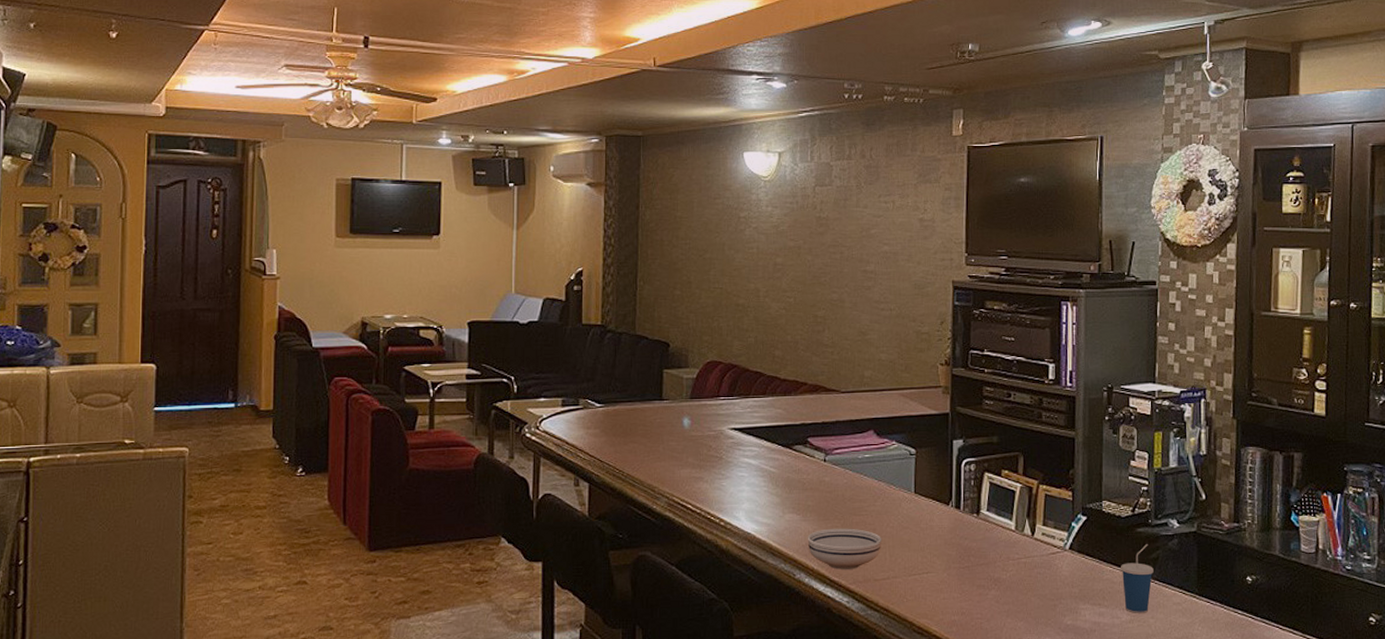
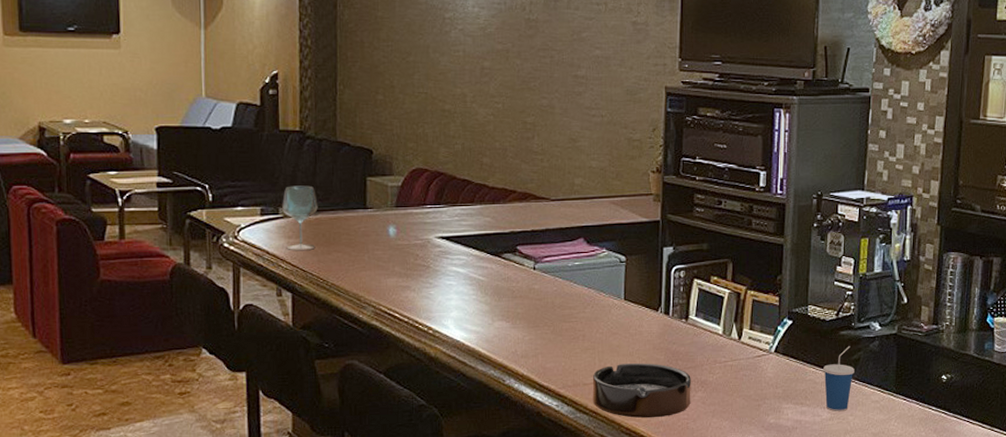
wine glass: none [582,377,616,442] -> present [282,185,318,251]
bowl: present [807,528,882,570] -> none [517,334,592,375]
ashtray: none [883,559,984,617] -> present [592,363,691,418]

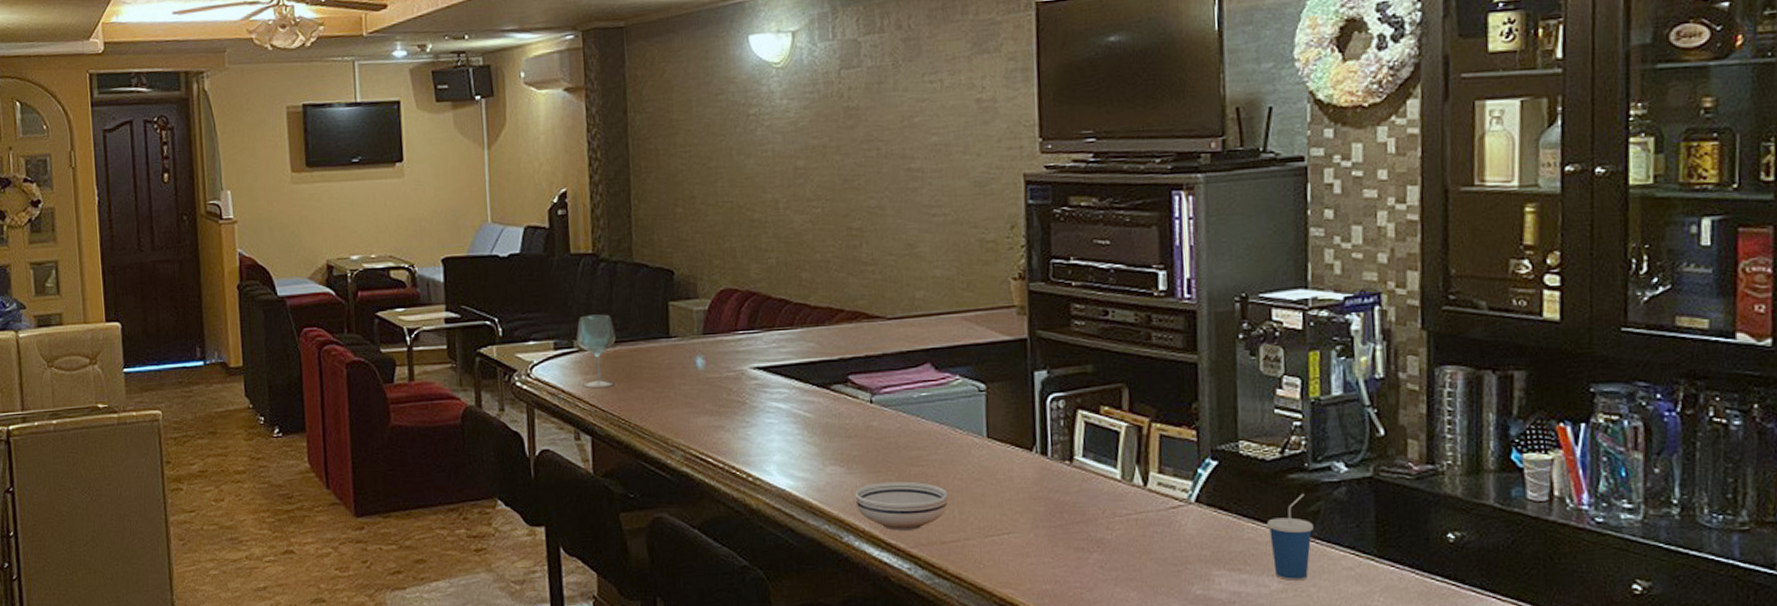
bowl: none [517,334,592,375] -> present [854,481,949,531]
ashtray: present [592,363,691,418] -> none [953,516,1084,586]

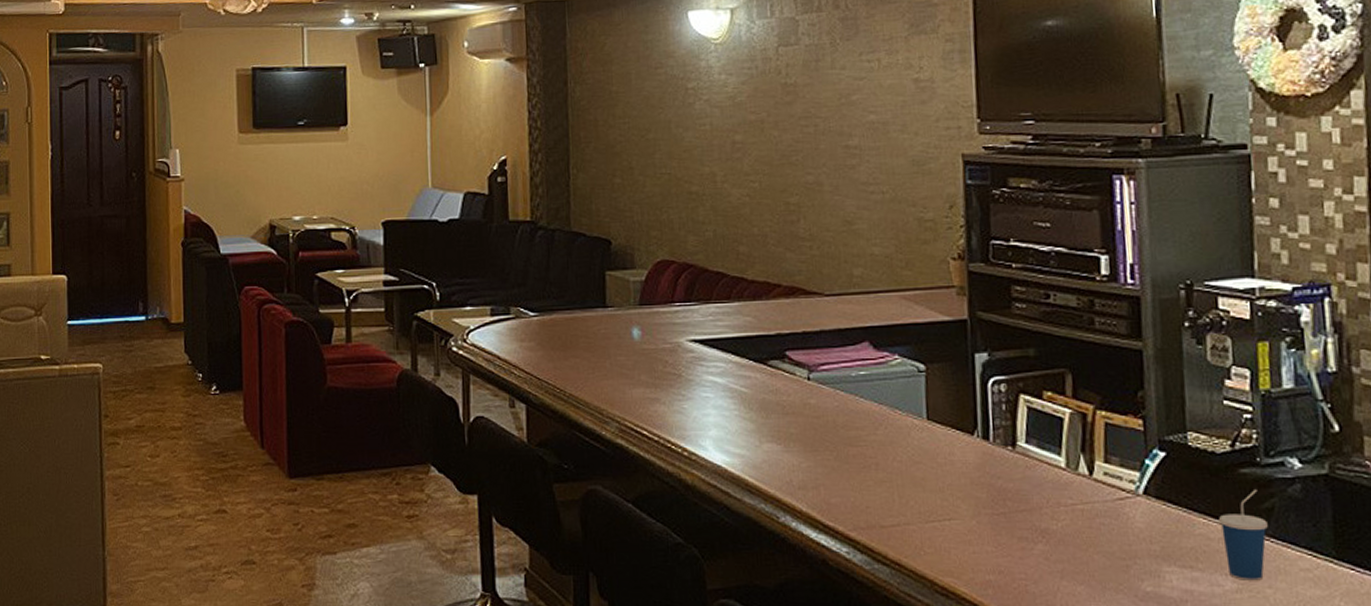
wine glass: present [576,314,616,389] -> none [513,282,553,356]
bowl: present [854,481,949,531] -> none [791,462,888,513]

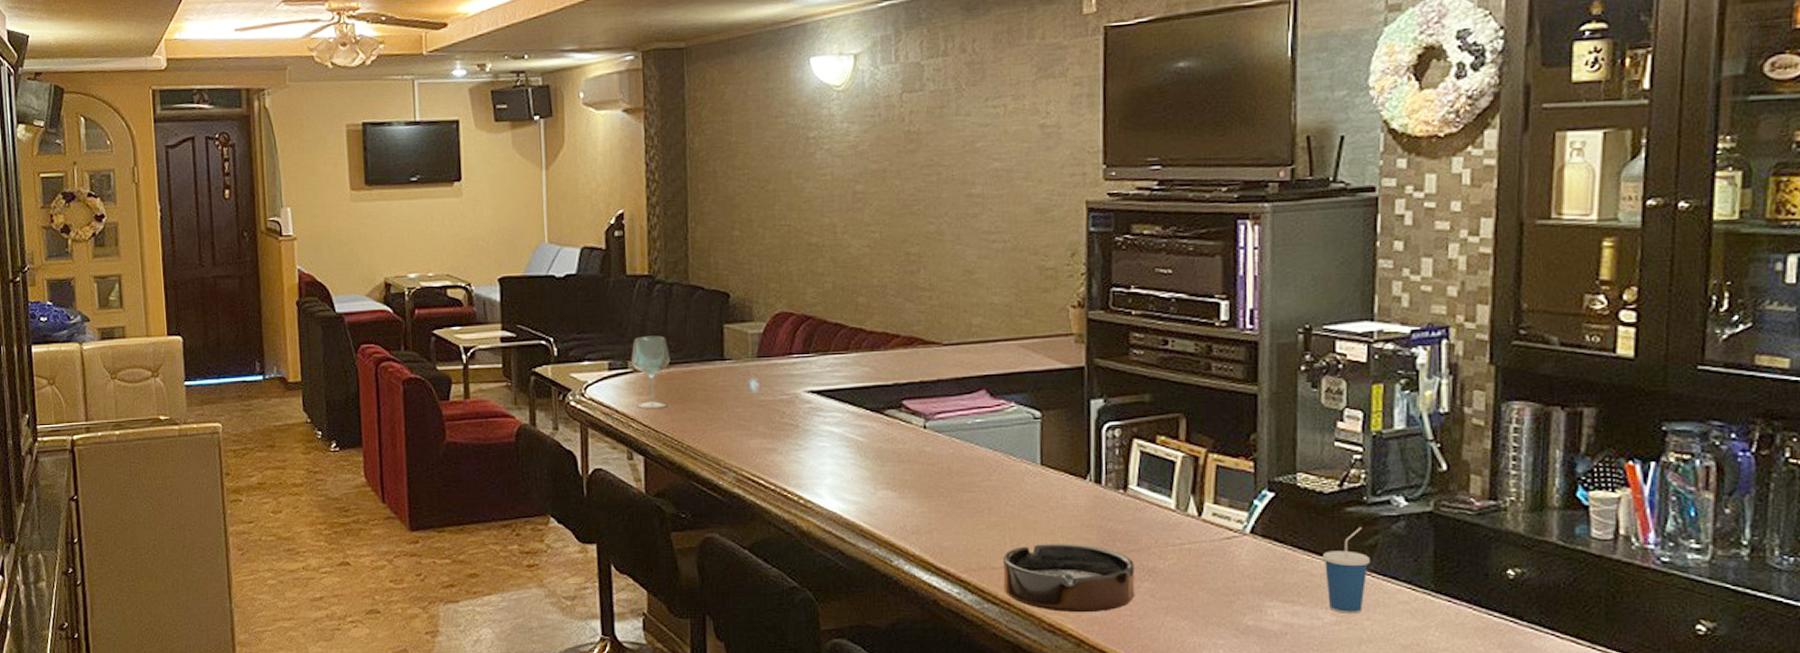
wine glass: none [513,282,553,356] -> present [631,335,670,410]
ashtray: none [892,502,1029,576] -> present [1003,544,1135,613]

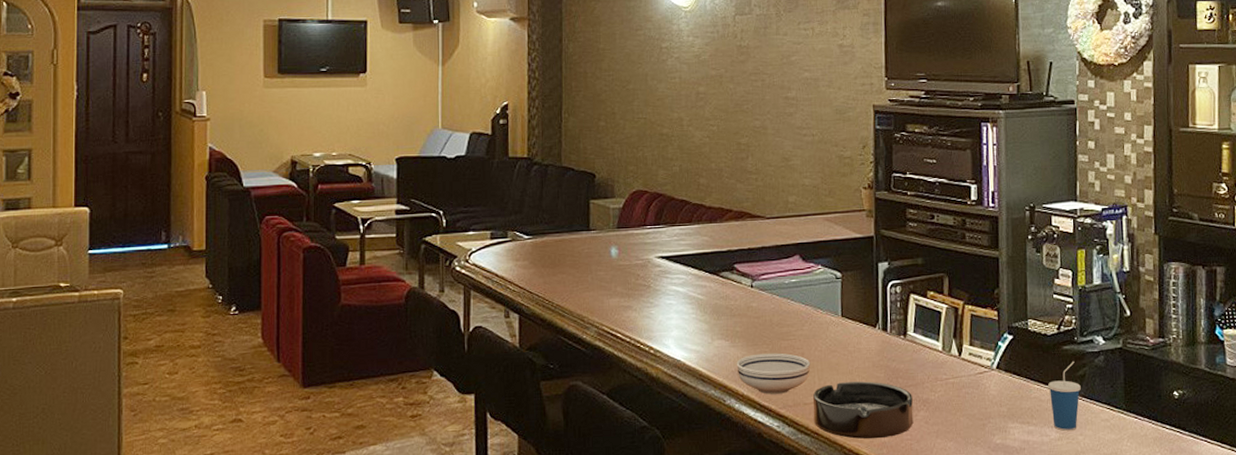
wine glass: present [631,335,670,410] -> none [511,209,544,274]
bowl: none [906,507,1001,555] -> present [736,353,811,394]

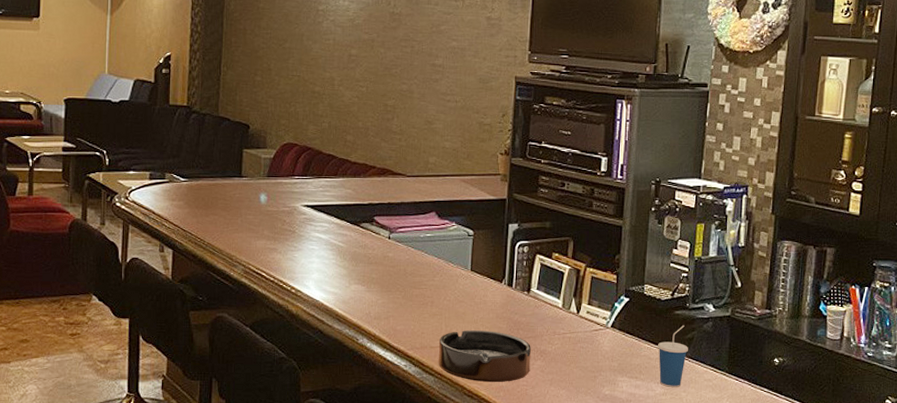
bowl: present [736,353,811,394] -> none [370,299,439,337]

